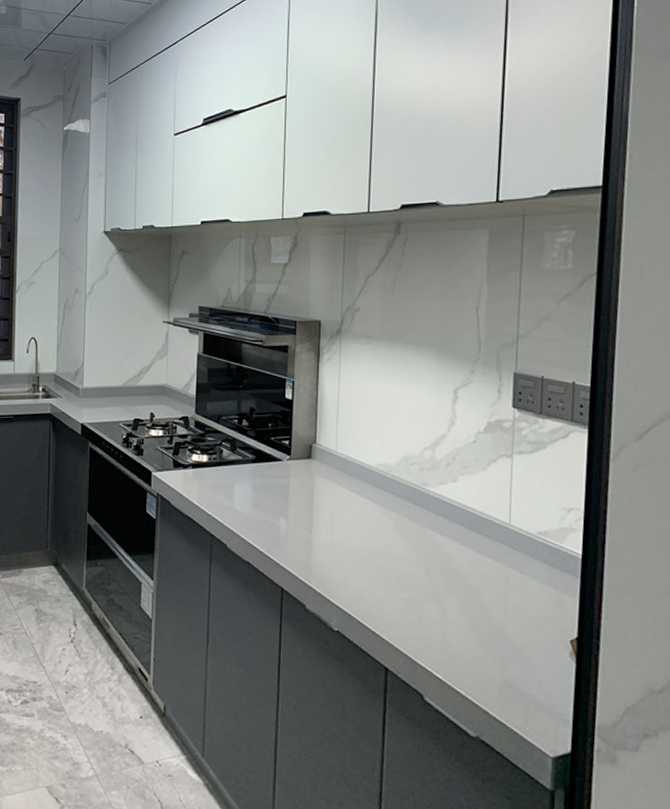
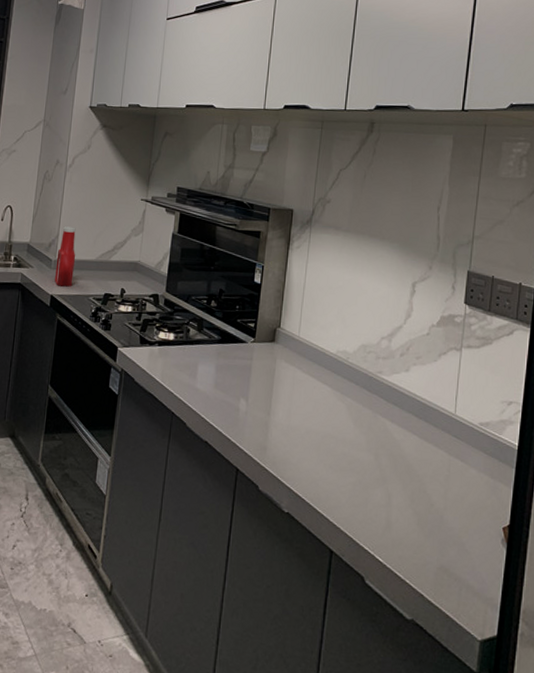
ketchup bottle: none [84,354,103,414] -> present [55,226,76,287]

